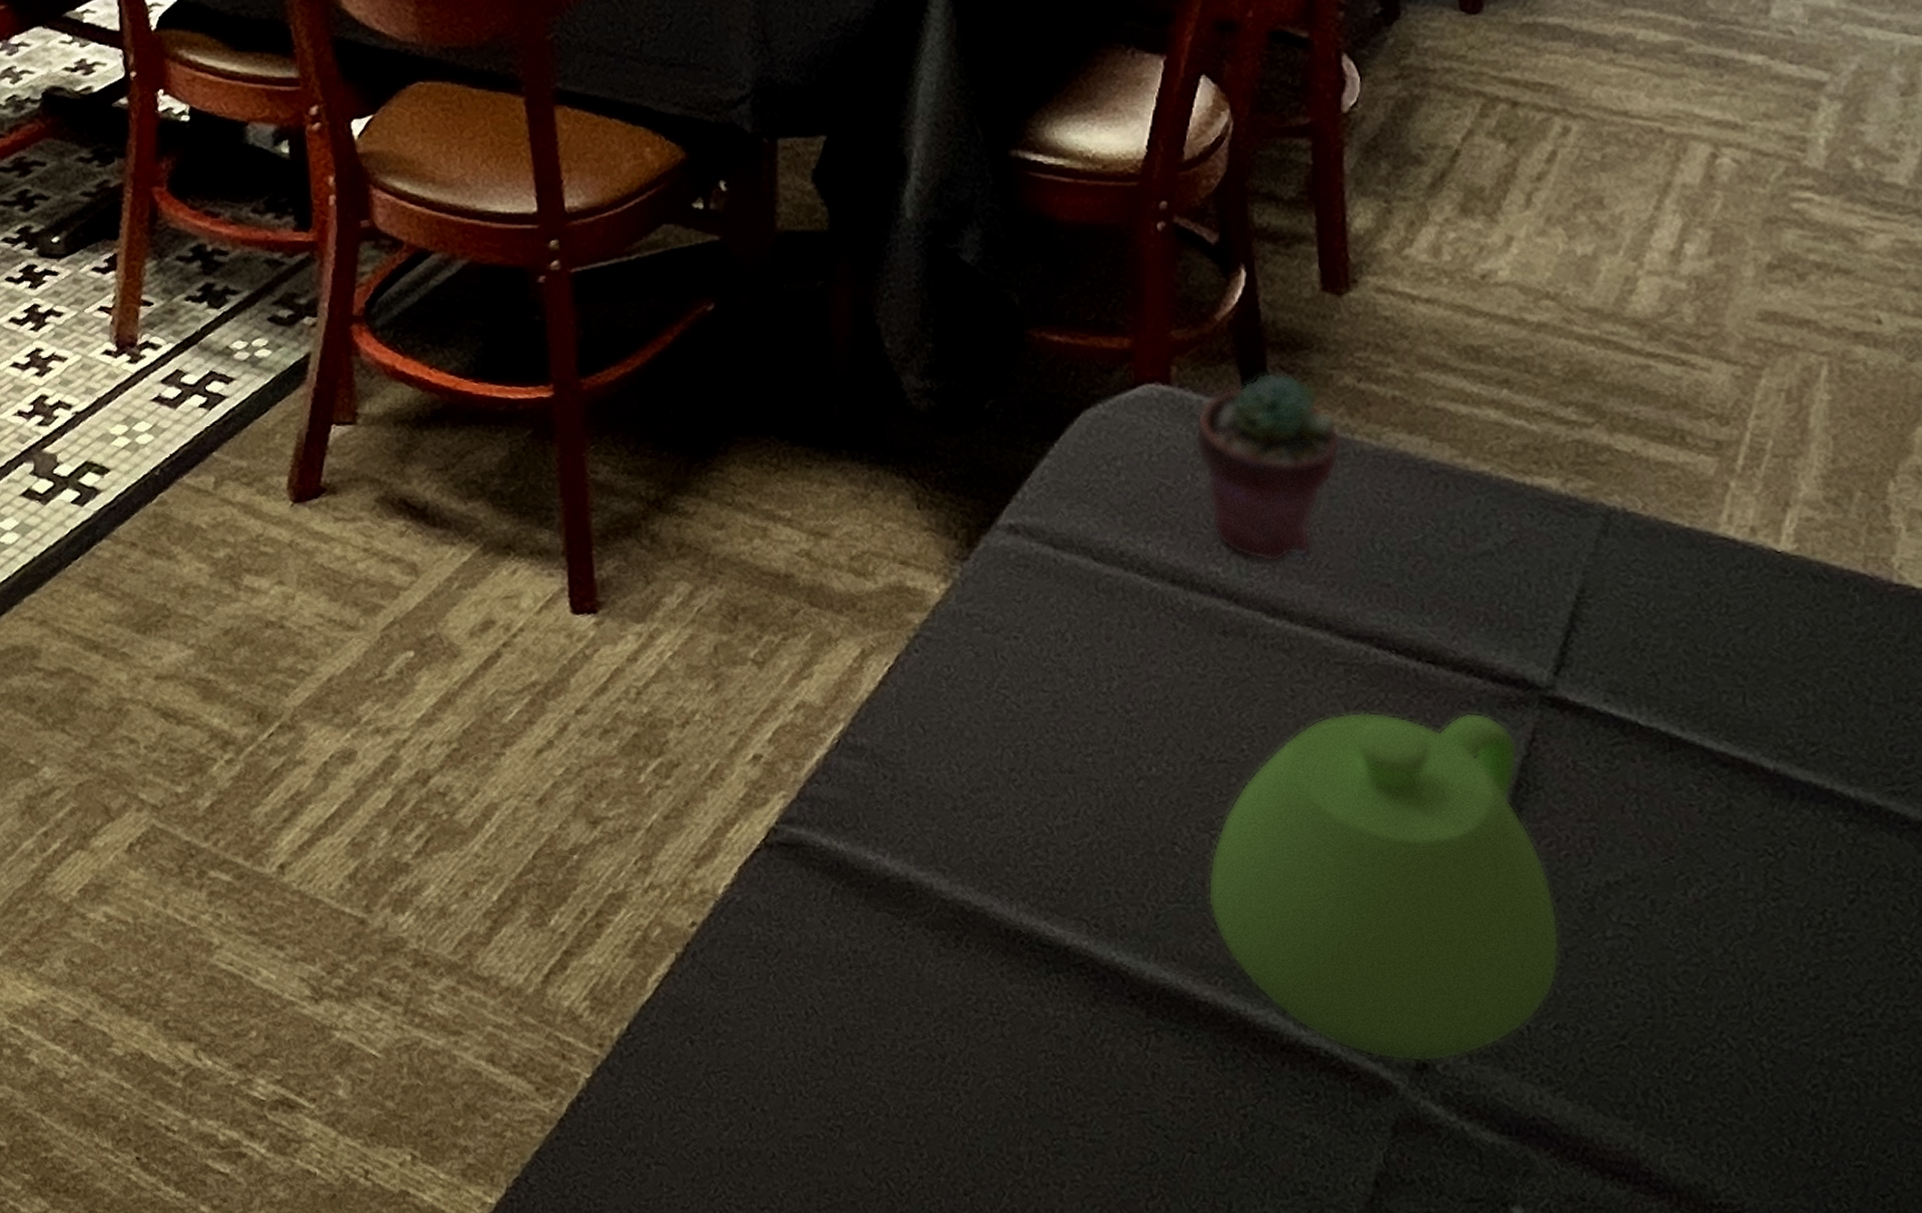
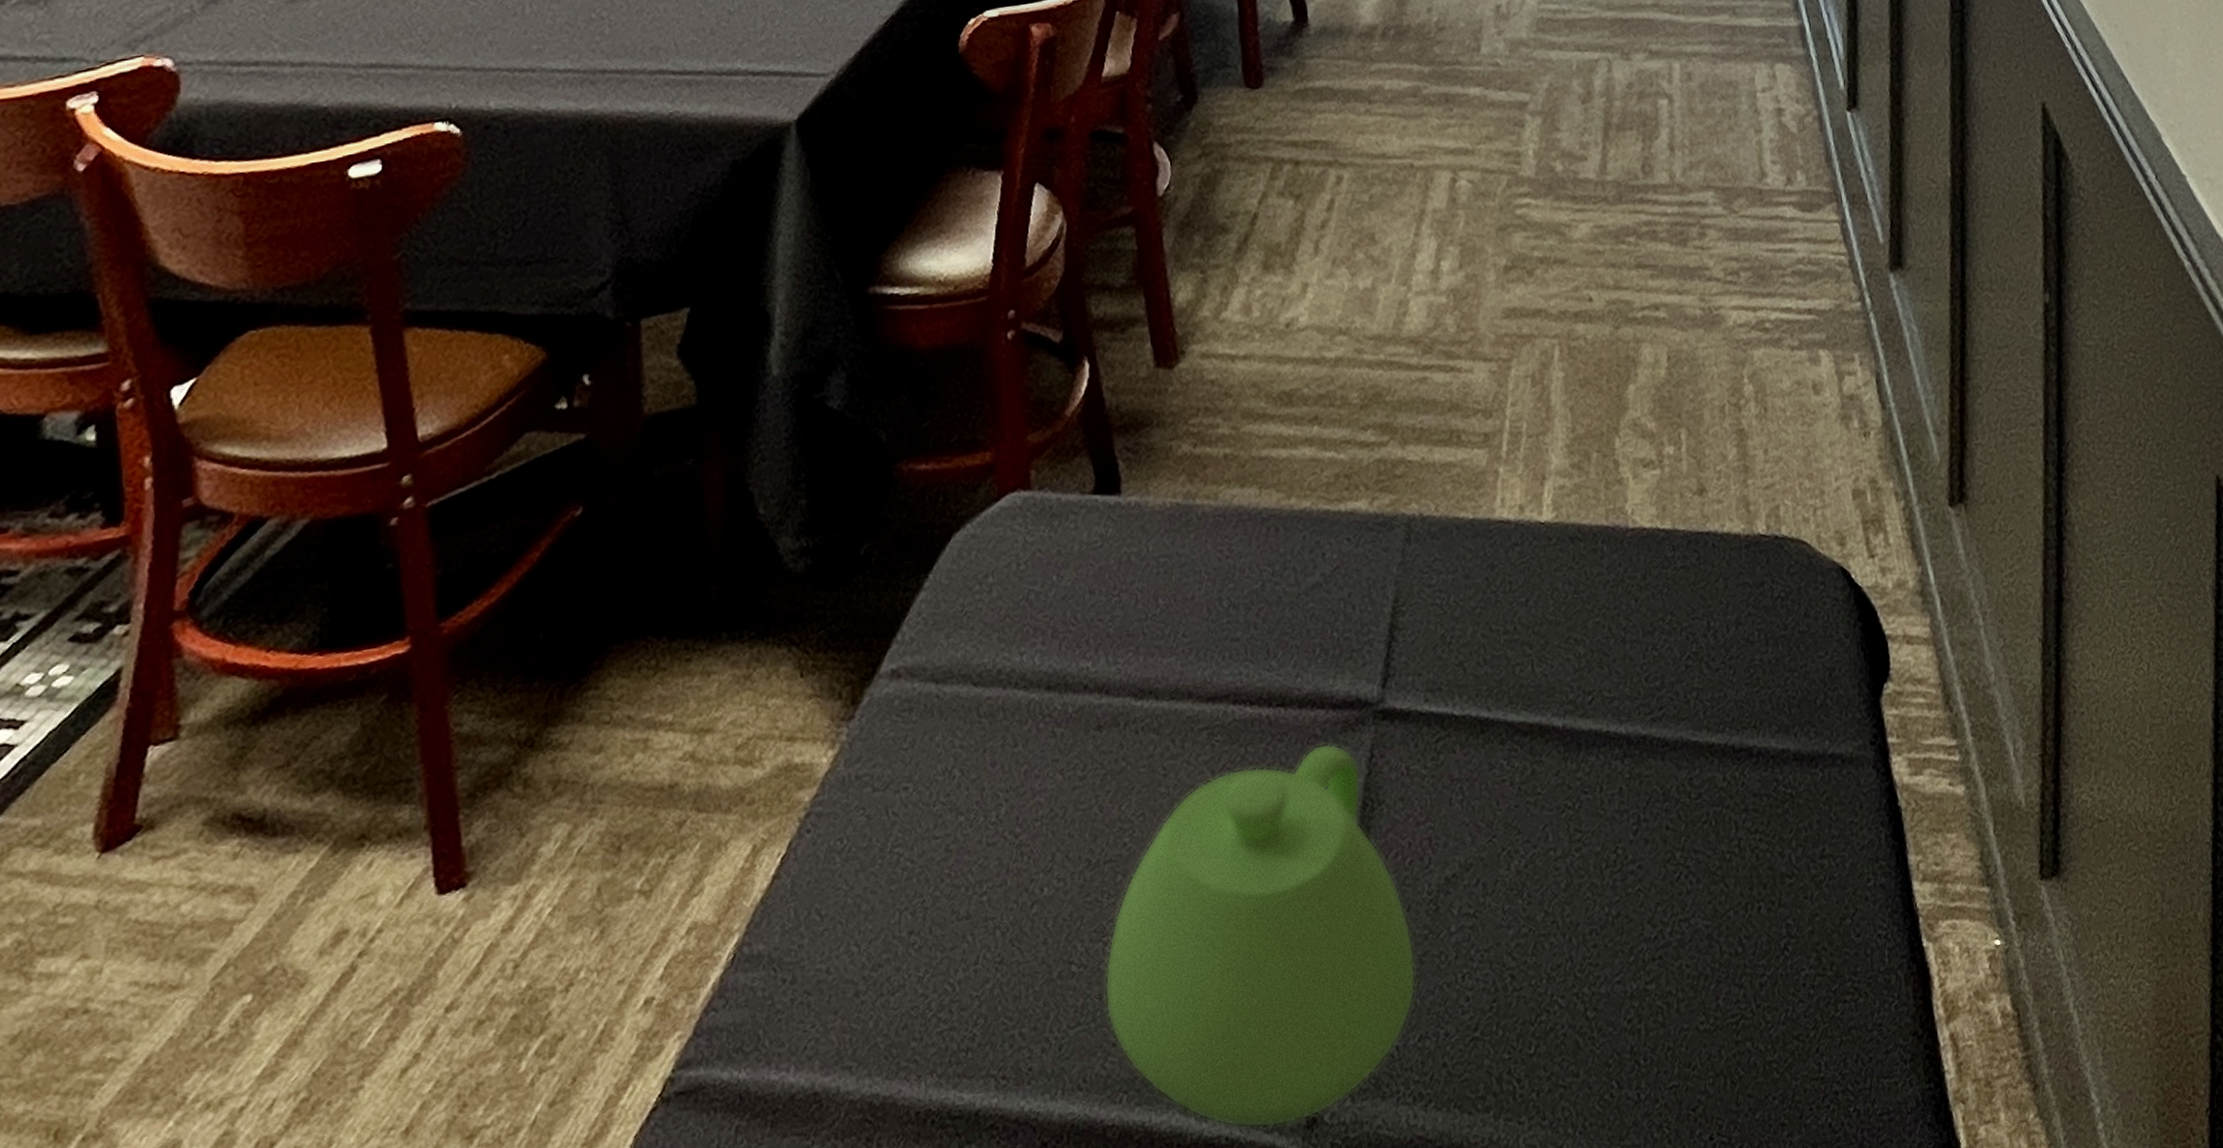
potted succulent: present [1195,372,1341,563] -> none [1056,454,1185,646]

